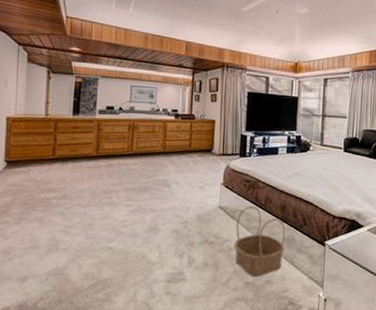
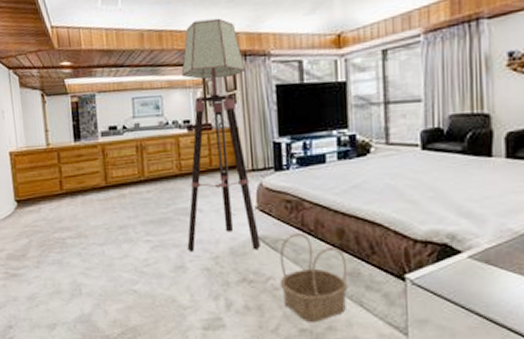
floor lamp: none [162,34,227,218] -> present [181,18,260,251]

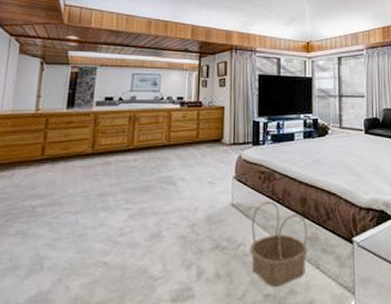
floor lamp: present [181,18,260,251] -> none [166,18,235,219]

